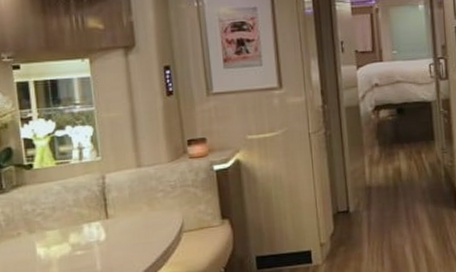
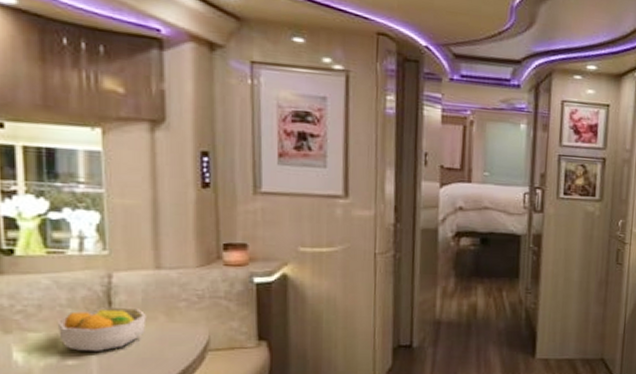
fruit bowl: none [67,201,134,243] -> present [57,306,147,353]

